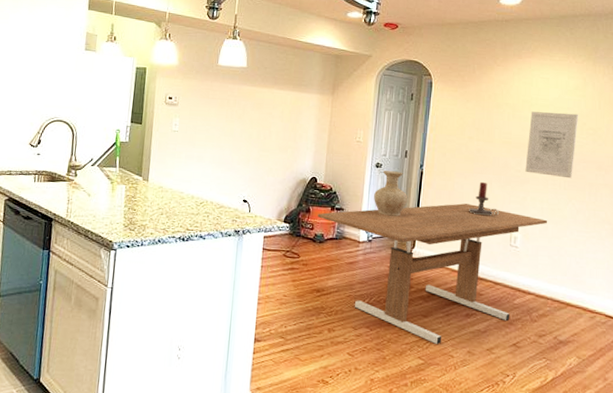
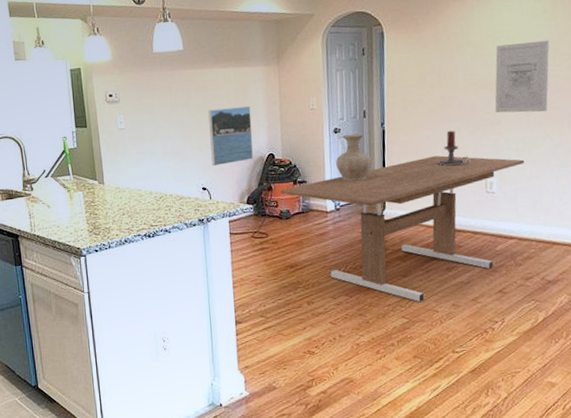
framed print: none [256,127,301,181] -> present [208,106,253,166]

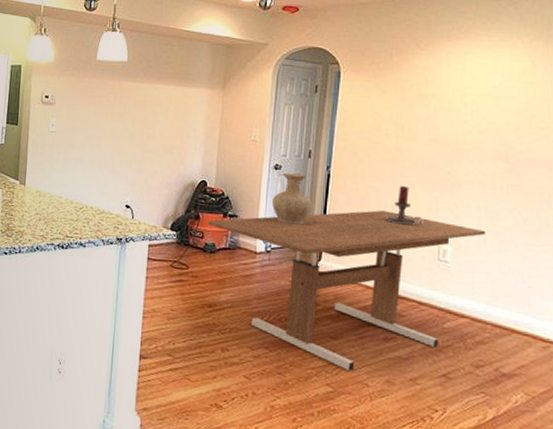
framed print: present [208,106,253,166] -> none [140,126,188,185]
wall art: present [495,39,550,113] -> none [457,103,526,182]

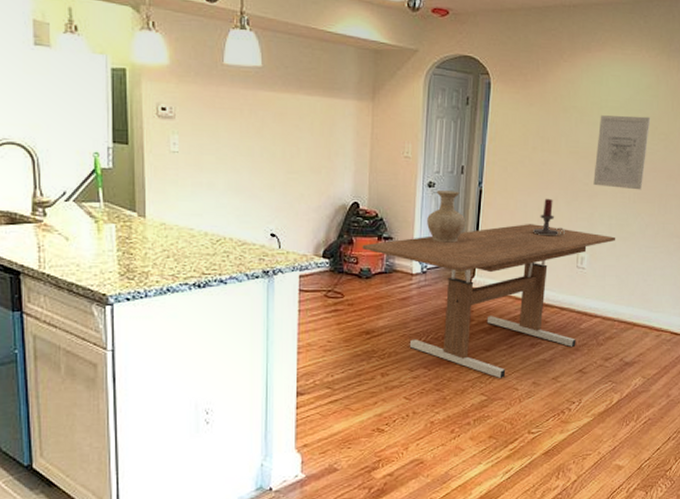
wall art: none [457,103,526,182] -> present [593,115,651,190]

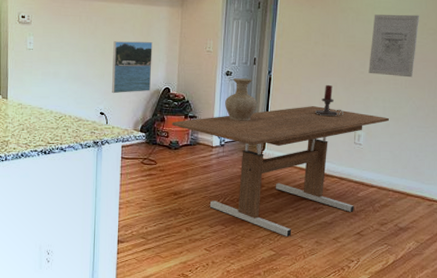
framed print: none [285,143,336,210] -> present [112,41,153,94]

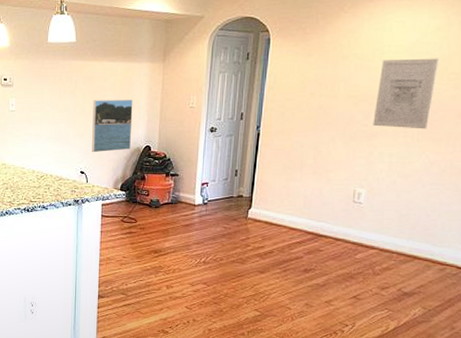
dining table: present [172,106,390,238] -> none [152,162,397,299]
vase: present [225,78,258,121] -> none [209,134,244,179]
candle holder: present [314,84,343,117] -> none [308,139,342,174]

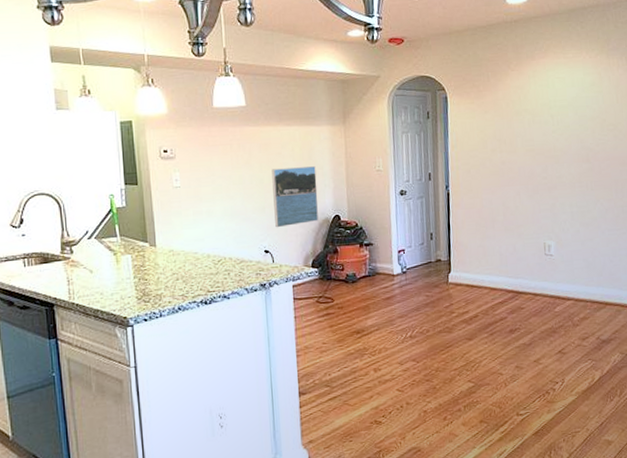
wall art: present [373,58,440,129] -> none [550,111,598,179]

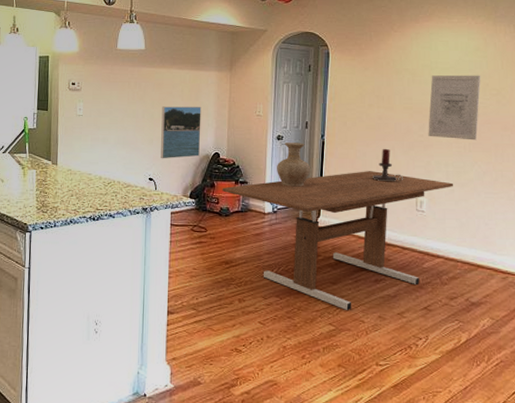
dining table: none [346,219,579,366] -> present [222,171,454,311]
vase: none [402,196,438,244] -> present [277,142,311,187]
candle holder: none [499,194,530,229] -> present [372,148,403,182]
wall art: none [550,111,598,179] -> present [428,75,481,141]

